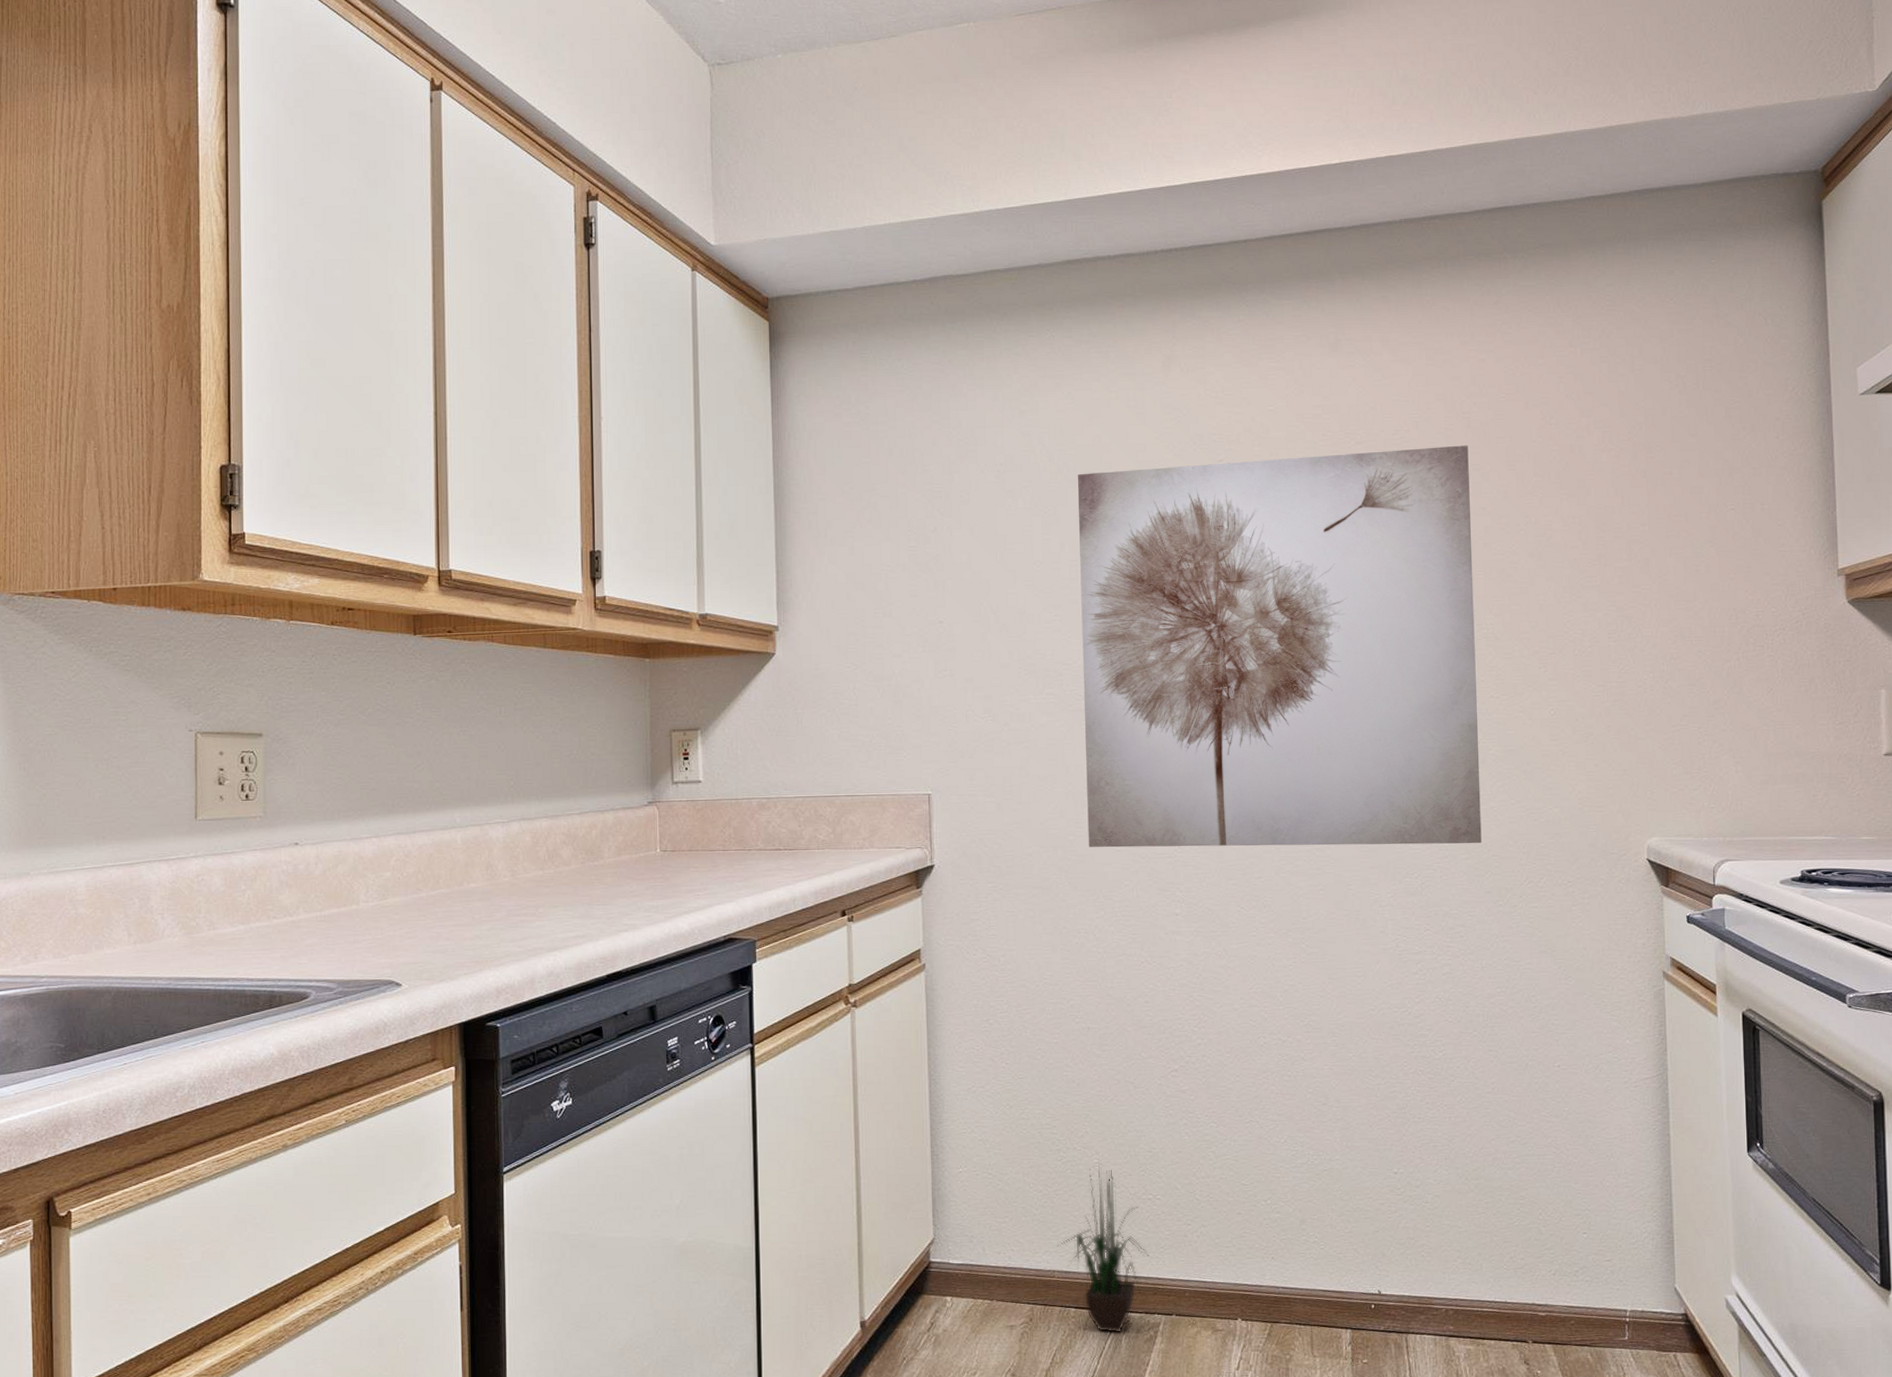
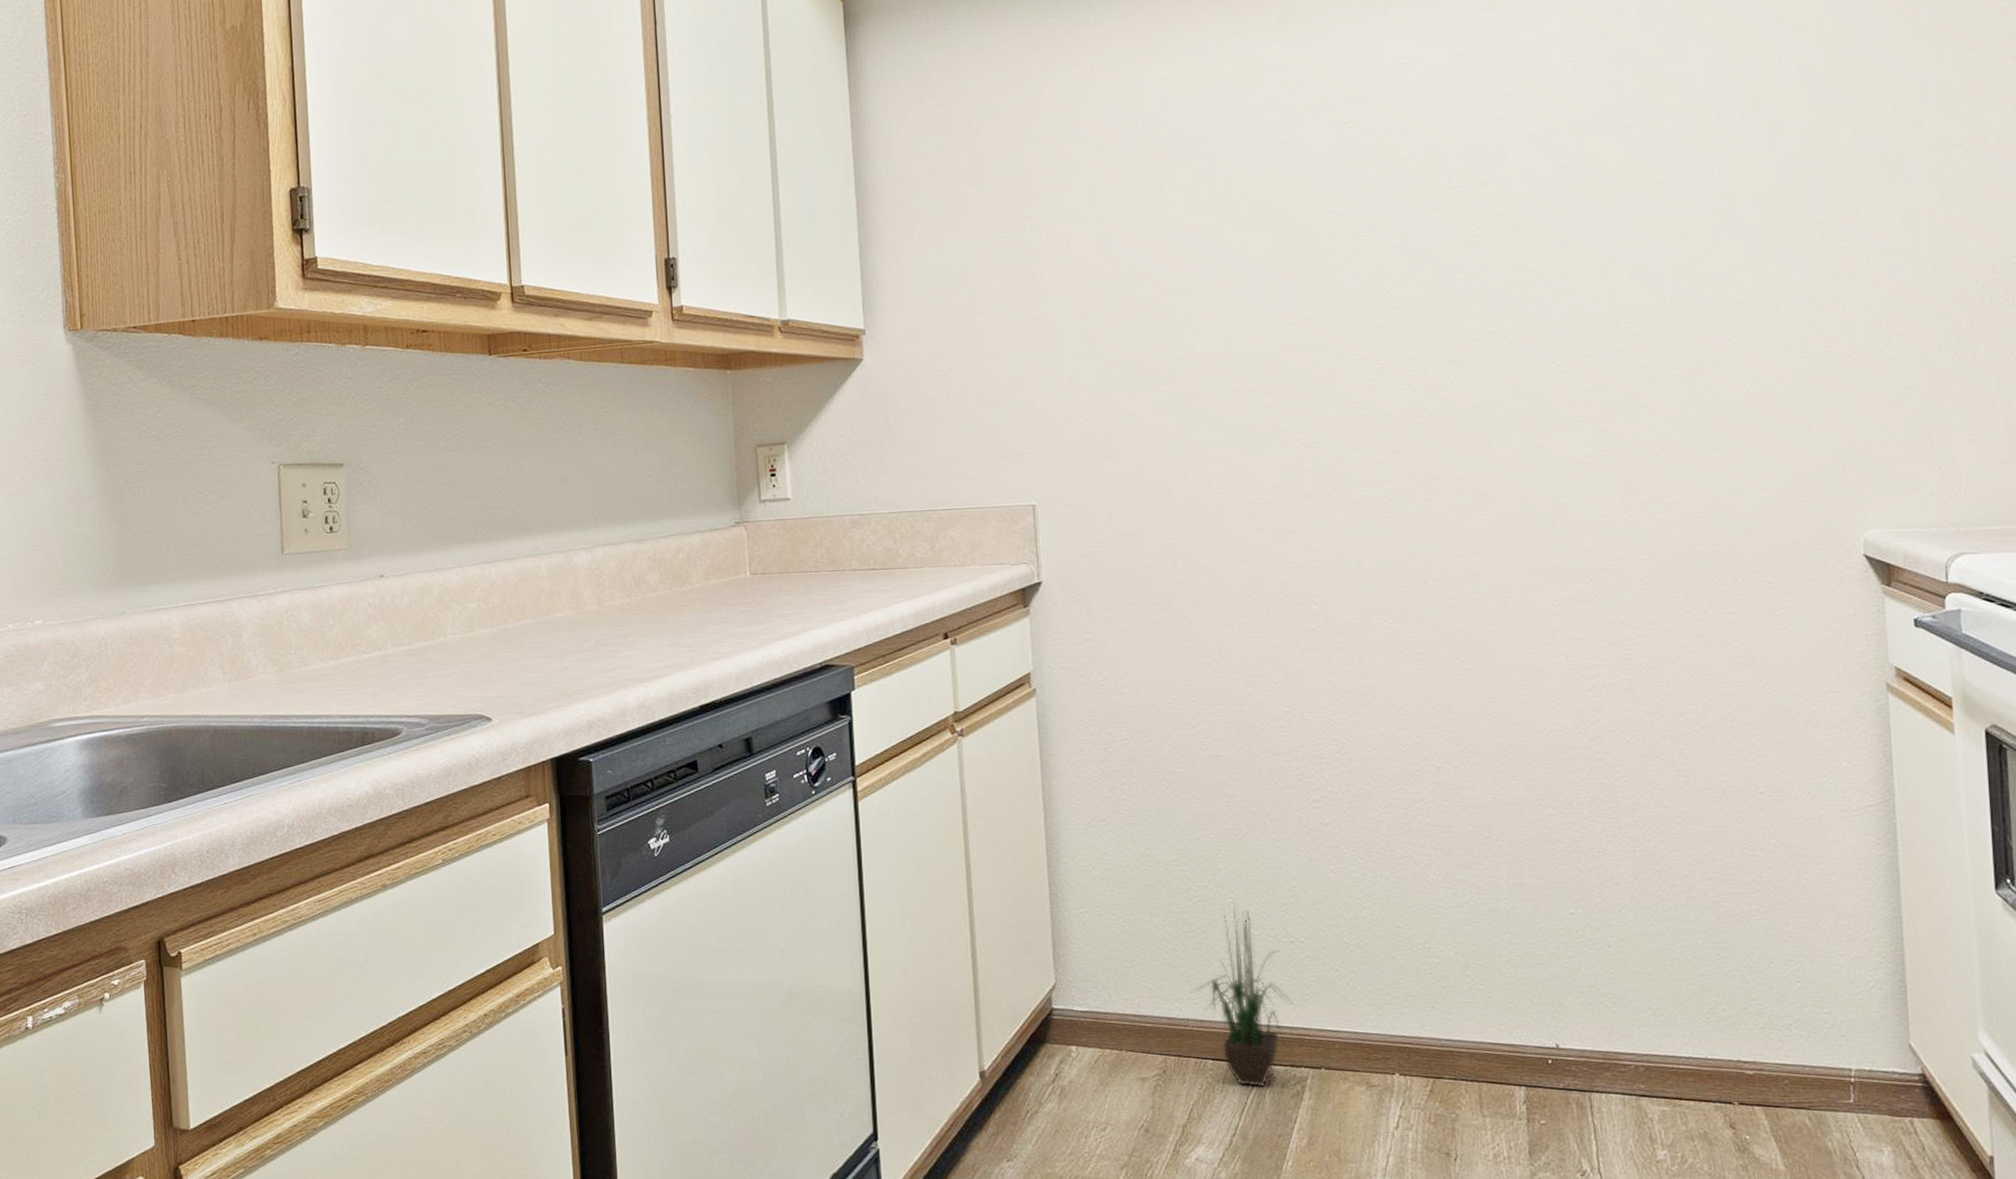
wall art: present [1077,445,1482,848] -> none [1185,89,1664,558]

